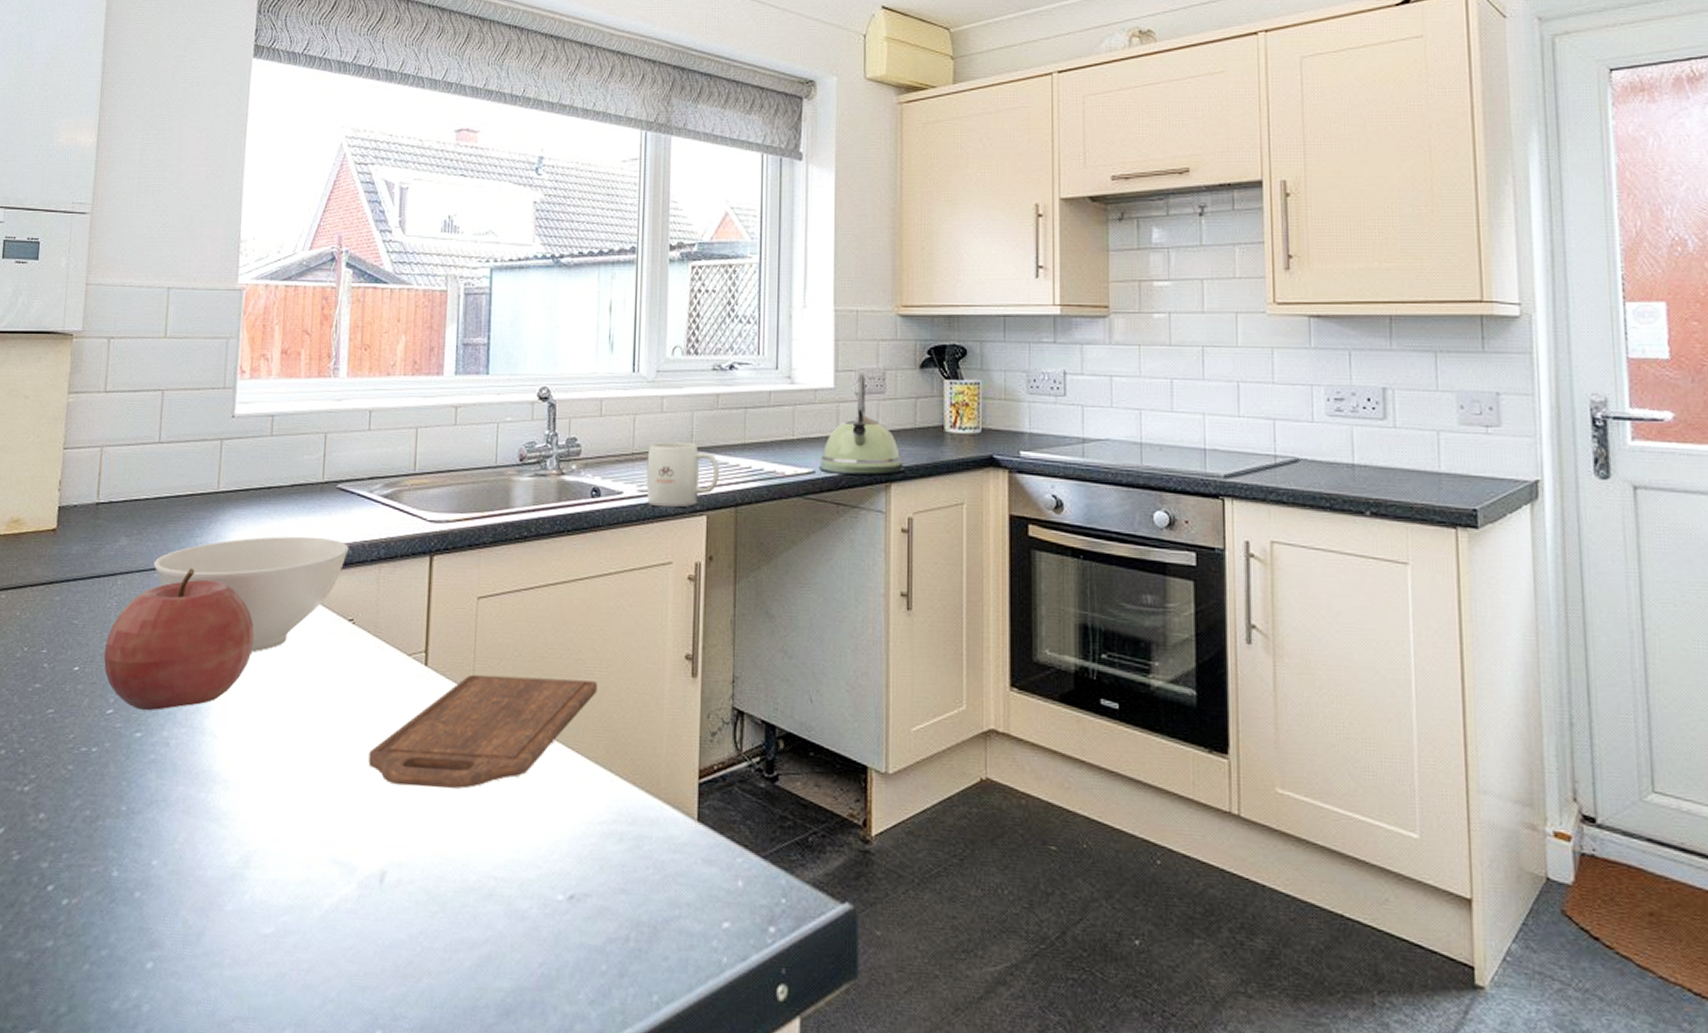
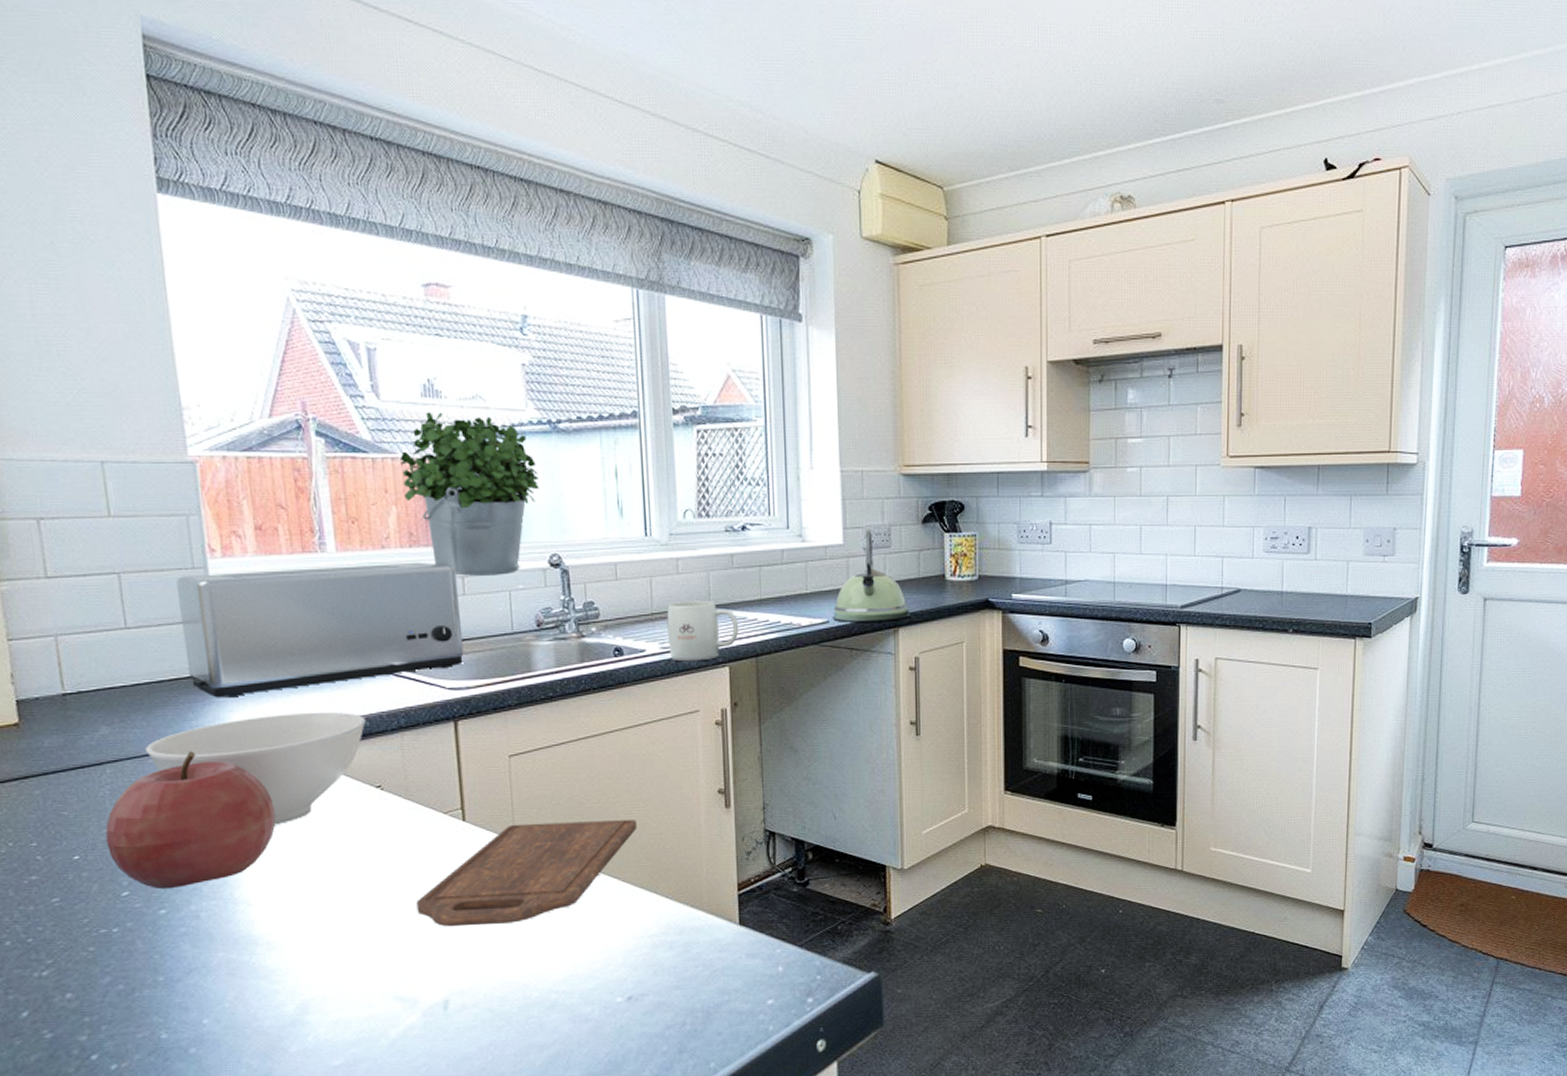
toaster: none [203,390,451,517] -> present [175,562,464,698]
potted plant: none [413,246,537,407] -> present [400,412,539,576]

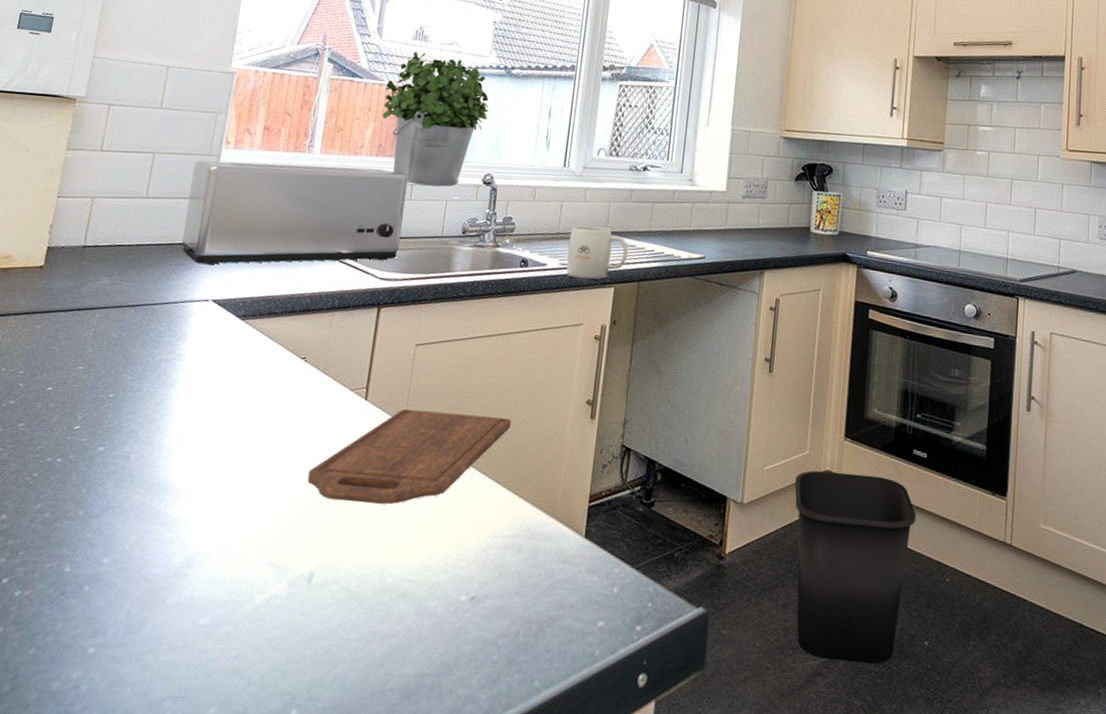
fruit: present [105,751,276,890] -> none [76,306,217,428]
bowl: present [145,711,366,825] -> none [130,284,308,382]
kettle: present [832,530,911,622] -> none [708,181,777,264]
waste bin: none [956,824,1085,999] -> present [794,470,916,664]

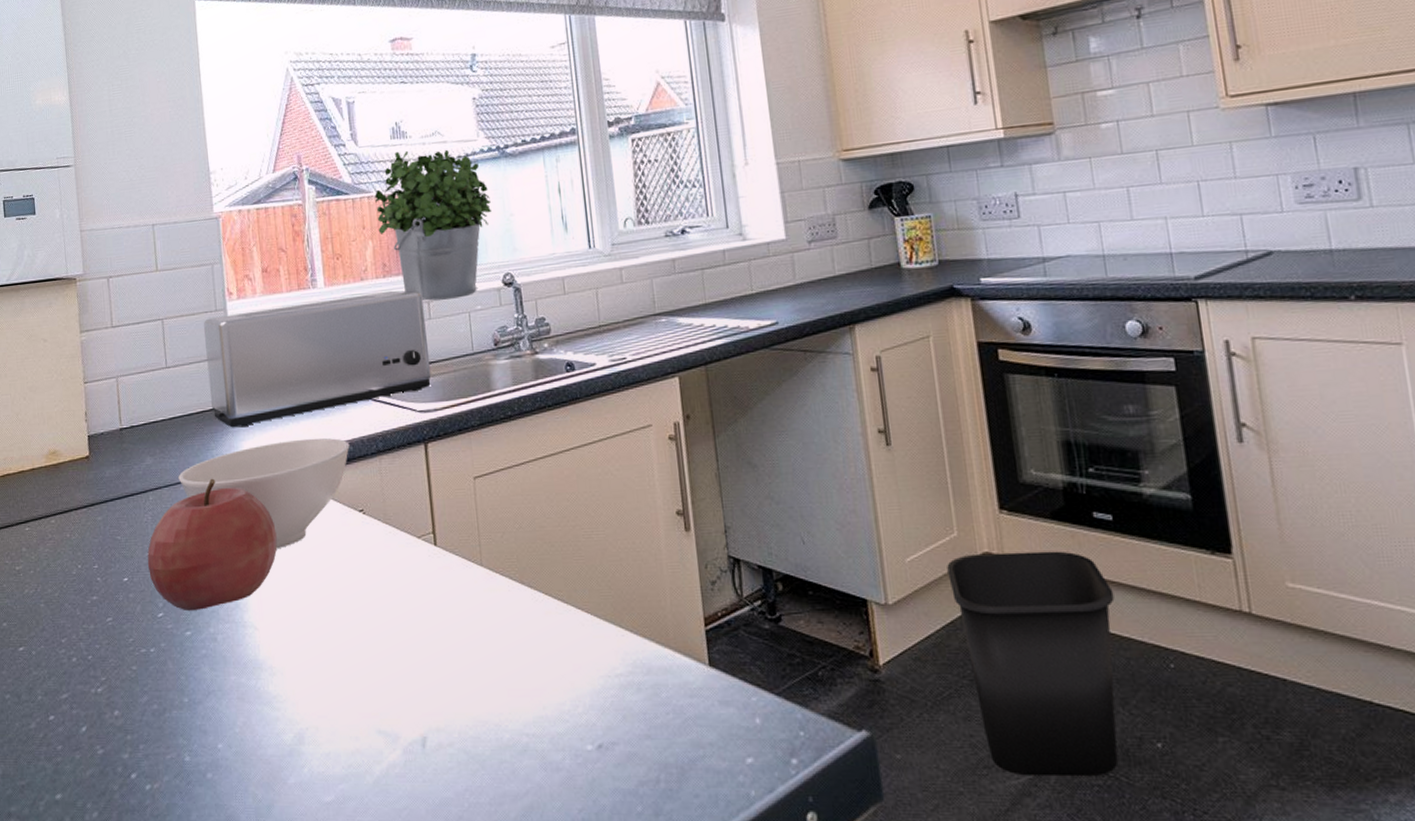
fruit: none [76,306,217,428] -> present [147,478,278,612]
bowl: none [130,284,308,382] -> present [178,437,350,549]
cutting board: present [307,408,511,505] -> none [395,544,597,658]
mug: present [566,225,628,280] -> none [613,308,686,374]

